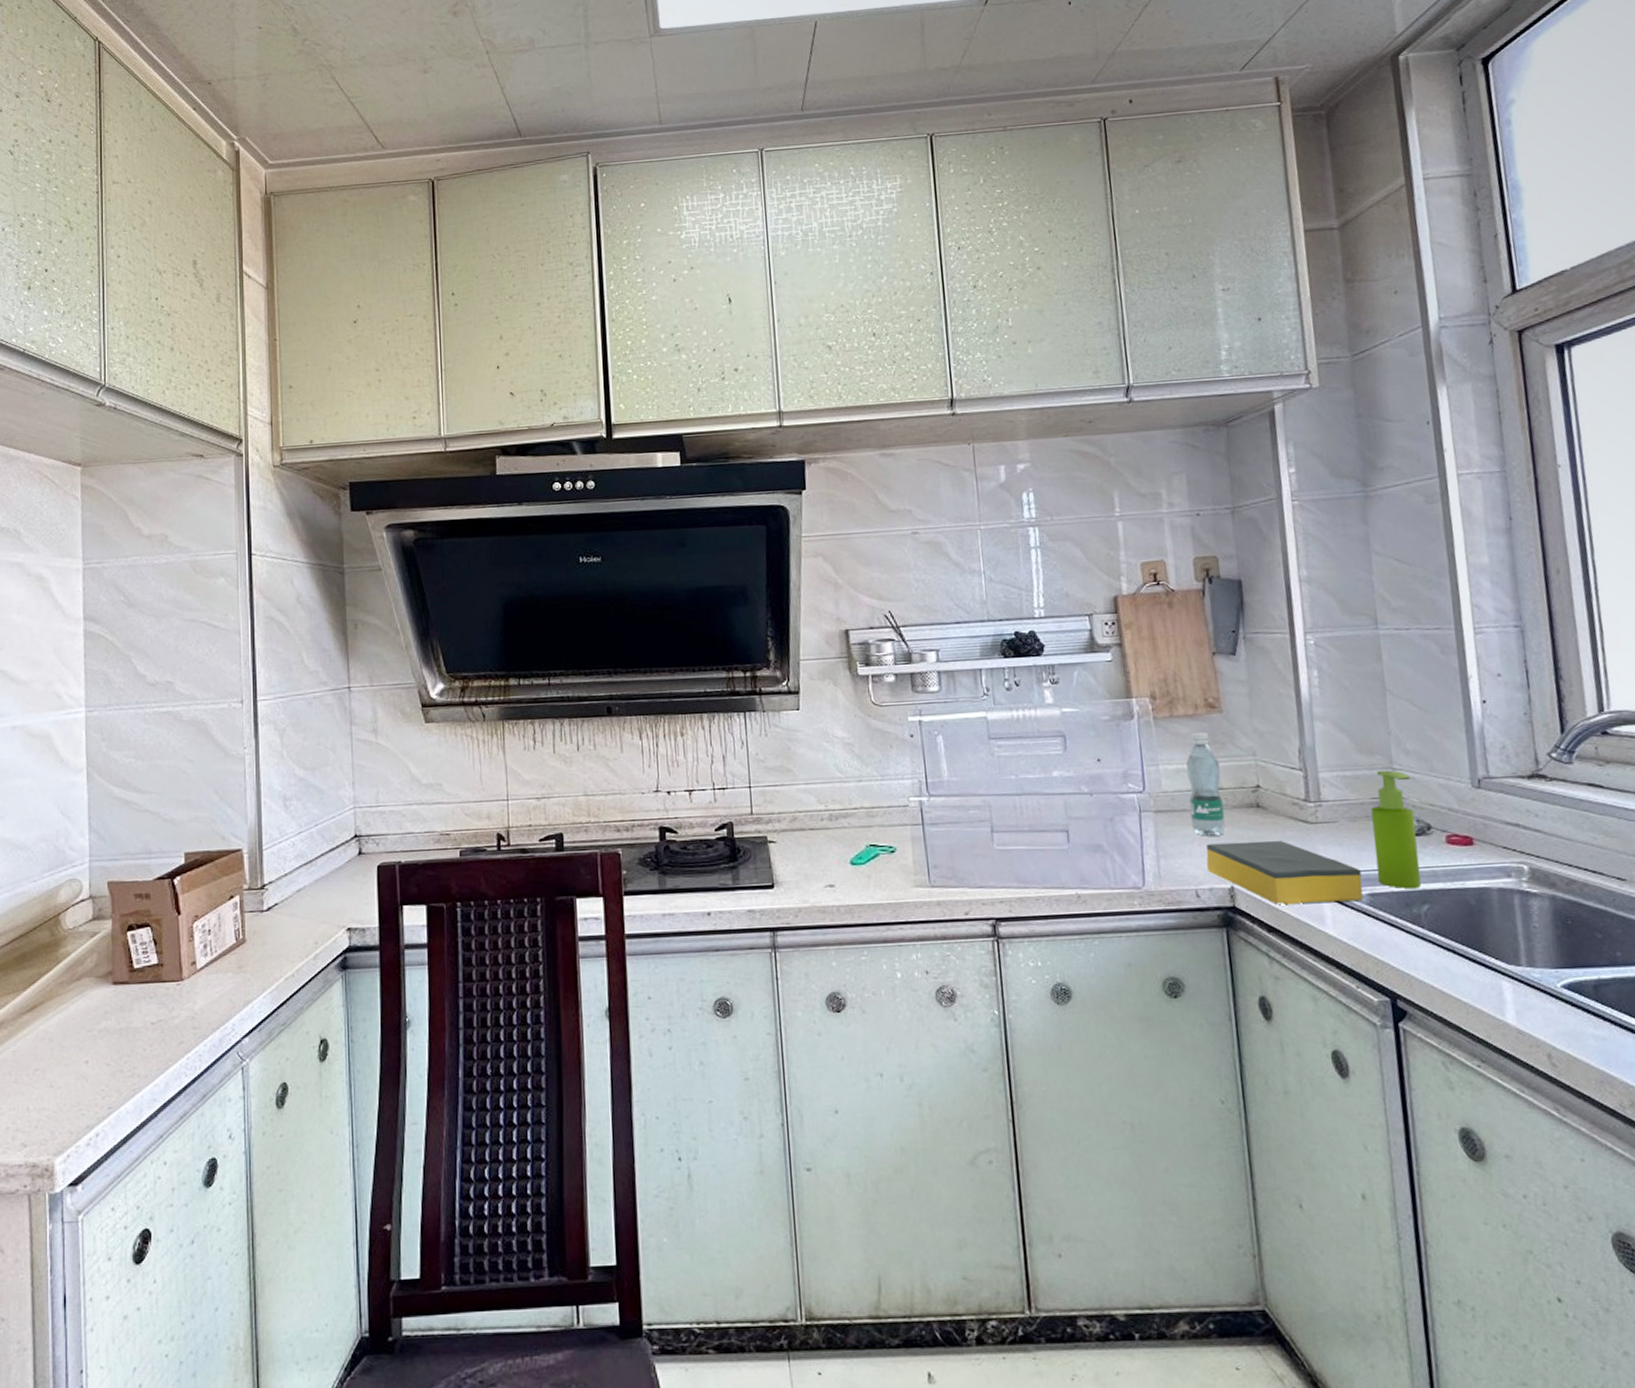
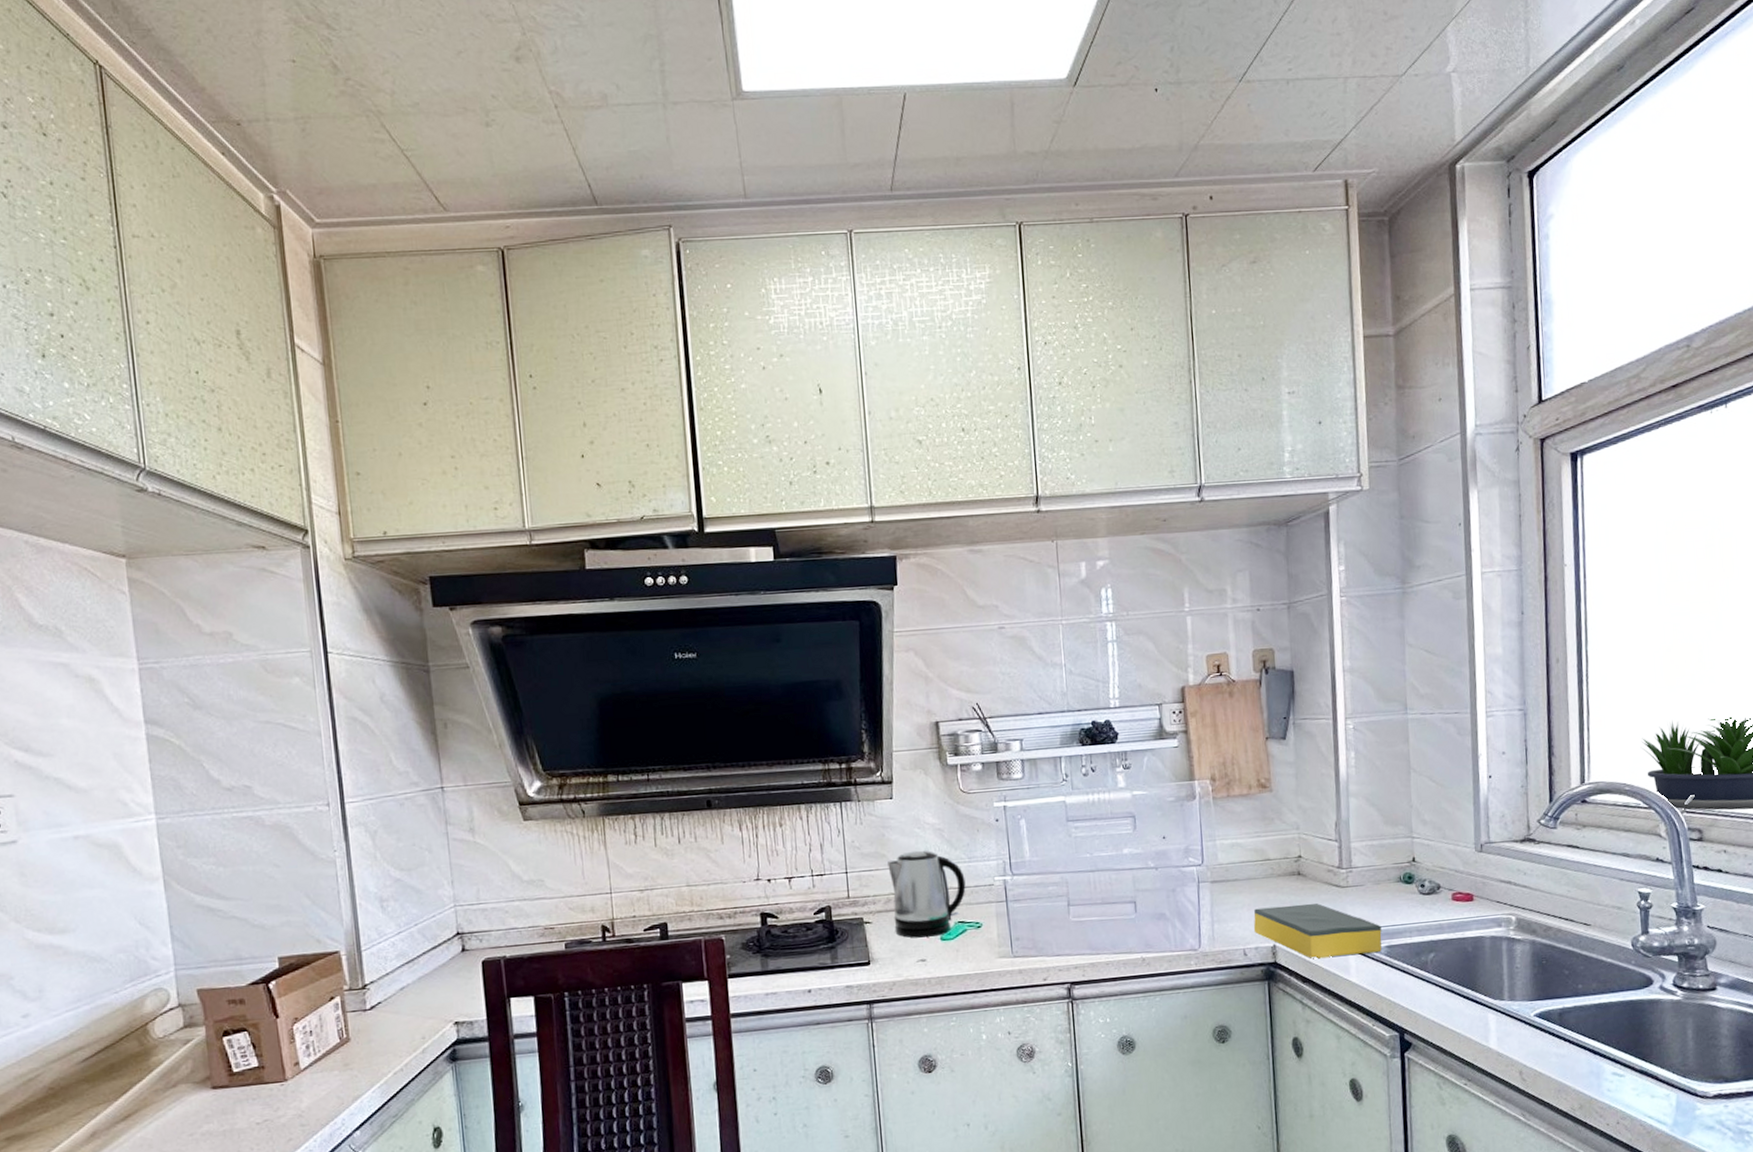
kettle: none [794,765,878,861] -> present [888,850,966,938]
bottle: present [1186,731,1226,837] -> none [1240,809,1271,903]
soap dispenser: present [1371,770,1421,888] -> none [1392,838,1430,940]

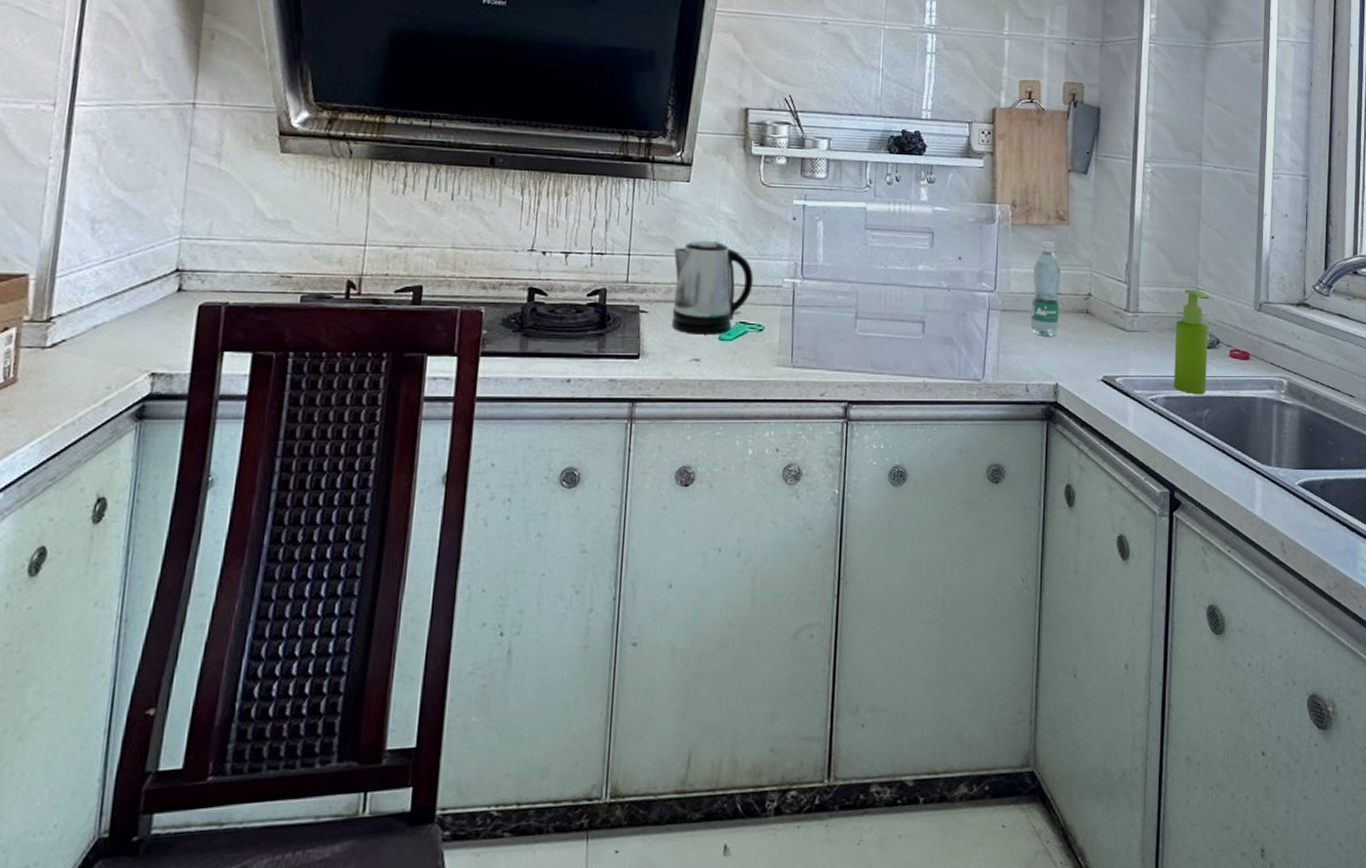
bottle: none [1240,809,1271,903] -> present [1031,240,1061,338]
sponge: present [1253,903,1382,958] -> none [1038,343,1161,403]
soap dispenser: none [1392,838,1430,940] -> present [1174,289,1210,394]

